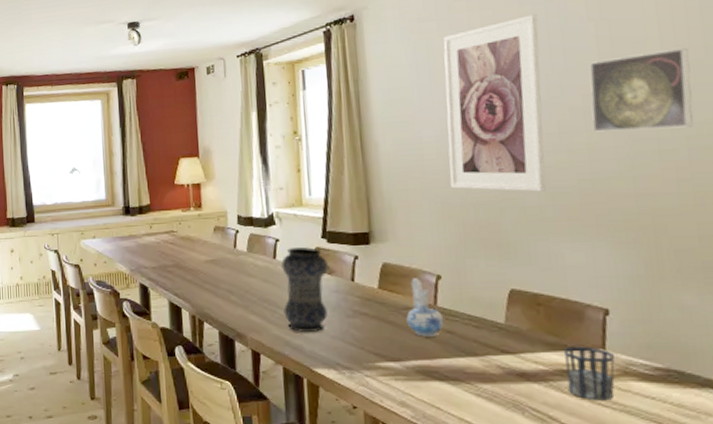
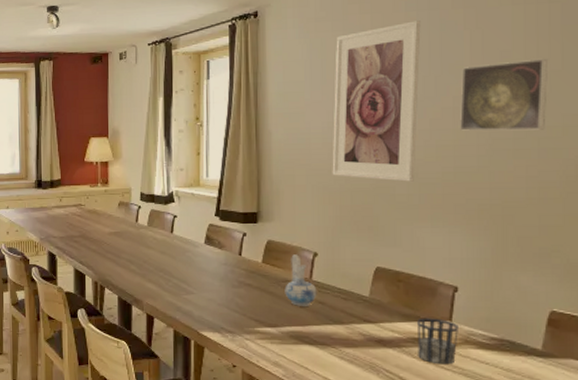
vase: present [281,247,328,332] -> none [177,224,219,299]

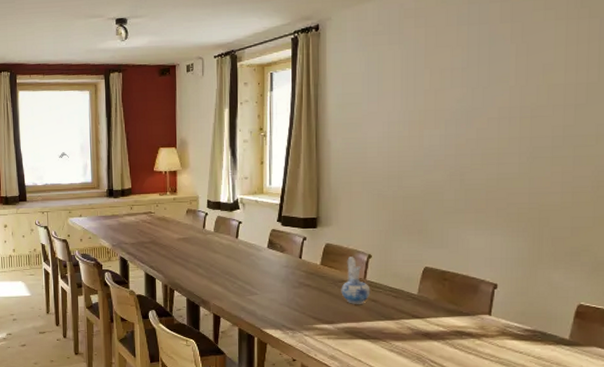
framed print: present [332,20,421,182] -> none [386,34,471,188]
cup: present [417,318,458,365] -> none [460,312,497,355]
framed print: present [460,58,548,131] -> none [504,71,585,140]

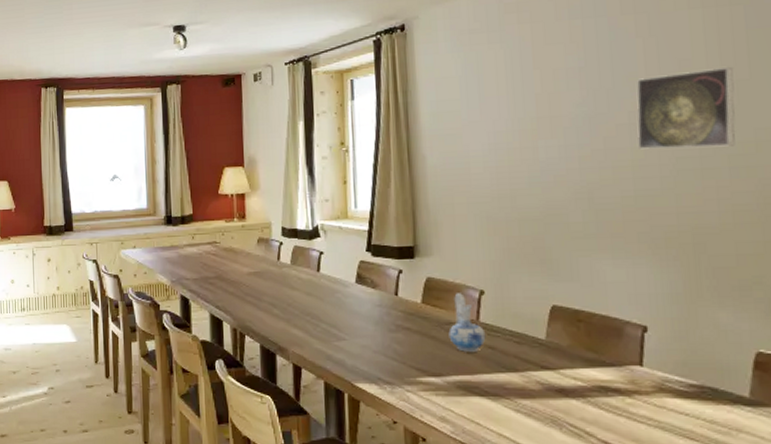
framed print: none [504,71,585,140] -> present [636,66,736,150]

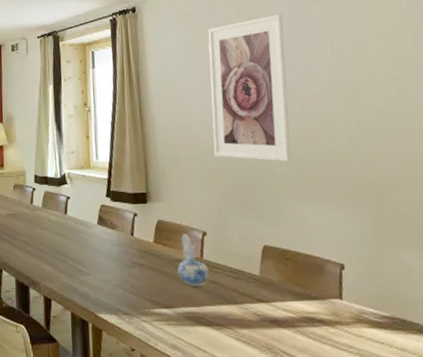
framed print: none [493,29,590,208] -> present [208,14,292,162]
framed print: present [636,66,736,150] -> none [324,46,407,113]

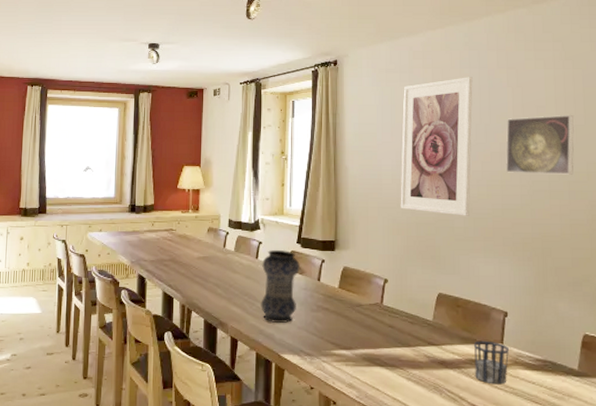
vase: none [71,205,111,280] -> present [261,250,300,323]
ceramic pitcher: present [177,234,209,286] -> none [358,281,387,330]
cup: none [309,296,350,345] -> present [474,340,509,385]
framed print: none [324,46,407,113] -> present [506,114,574,175]

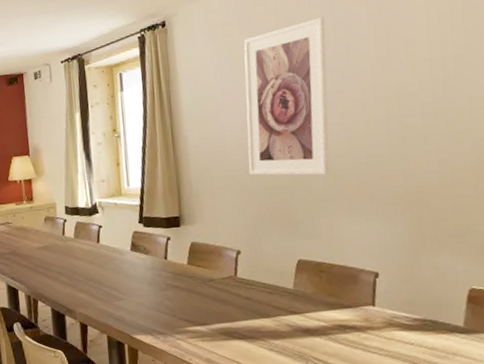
vase: present [261,250,300,323] -> none [104,231,145,305]
cup: present [474,340,509,385] -> none [342,304,382,349]
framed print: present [506,114,574,175] -> none [368,44,454,121]

